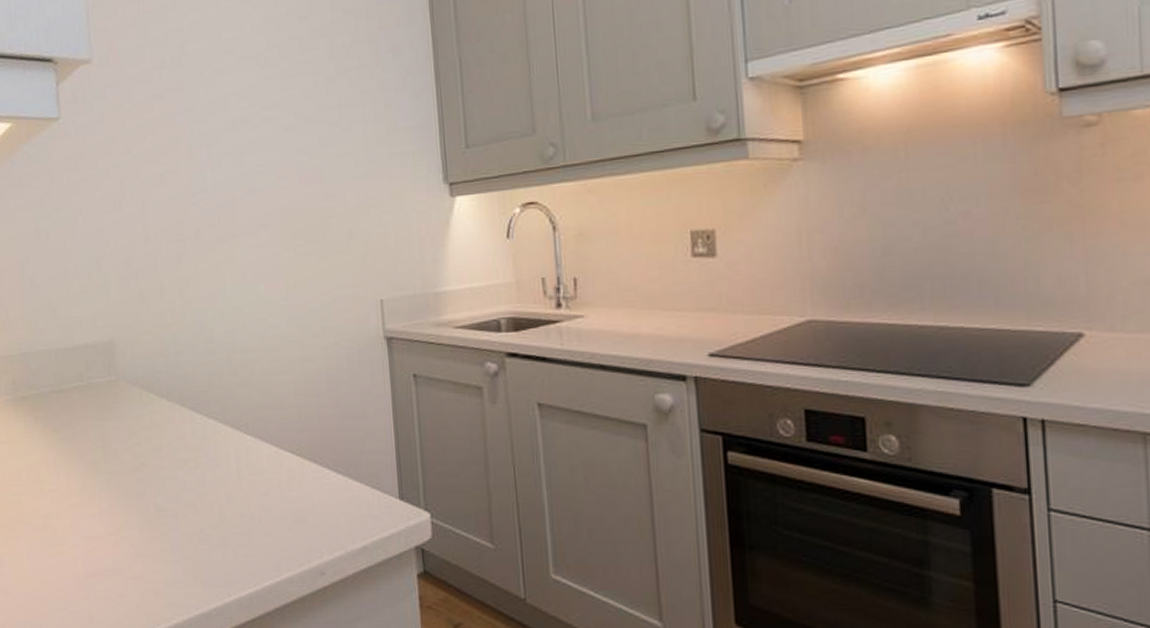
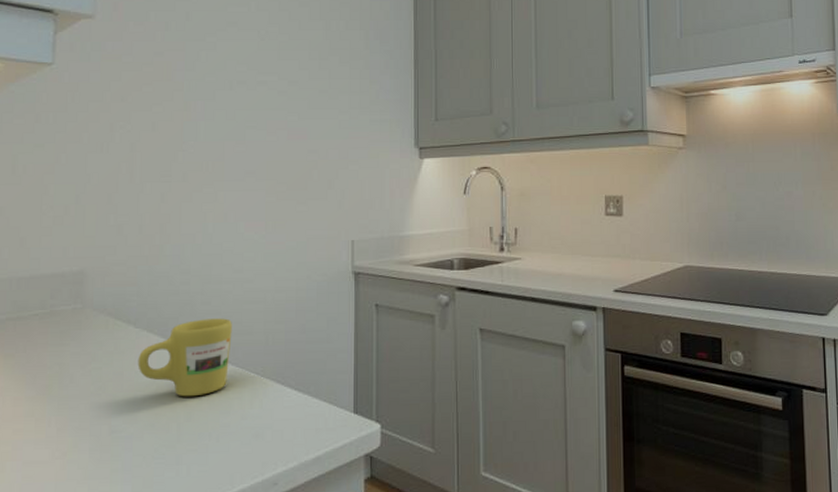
mug: none [173,391,263,476] -> present [137,318,232,397]

